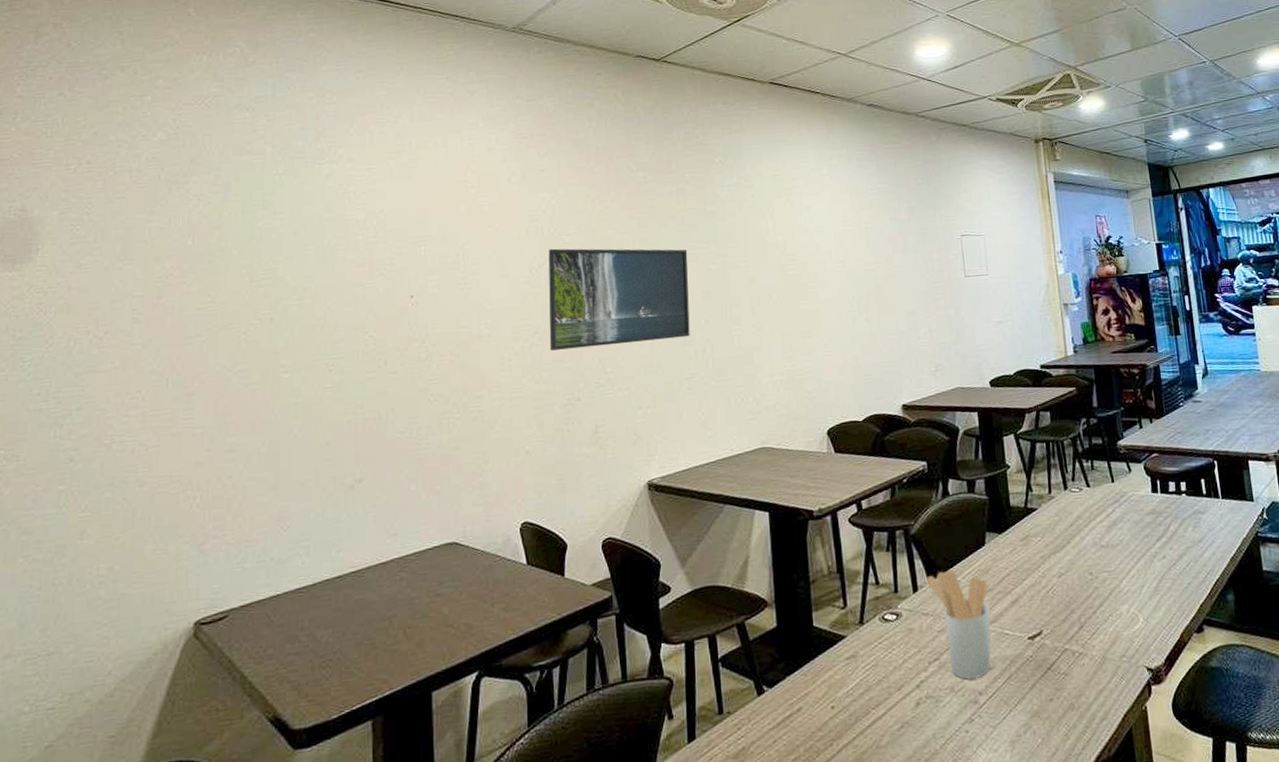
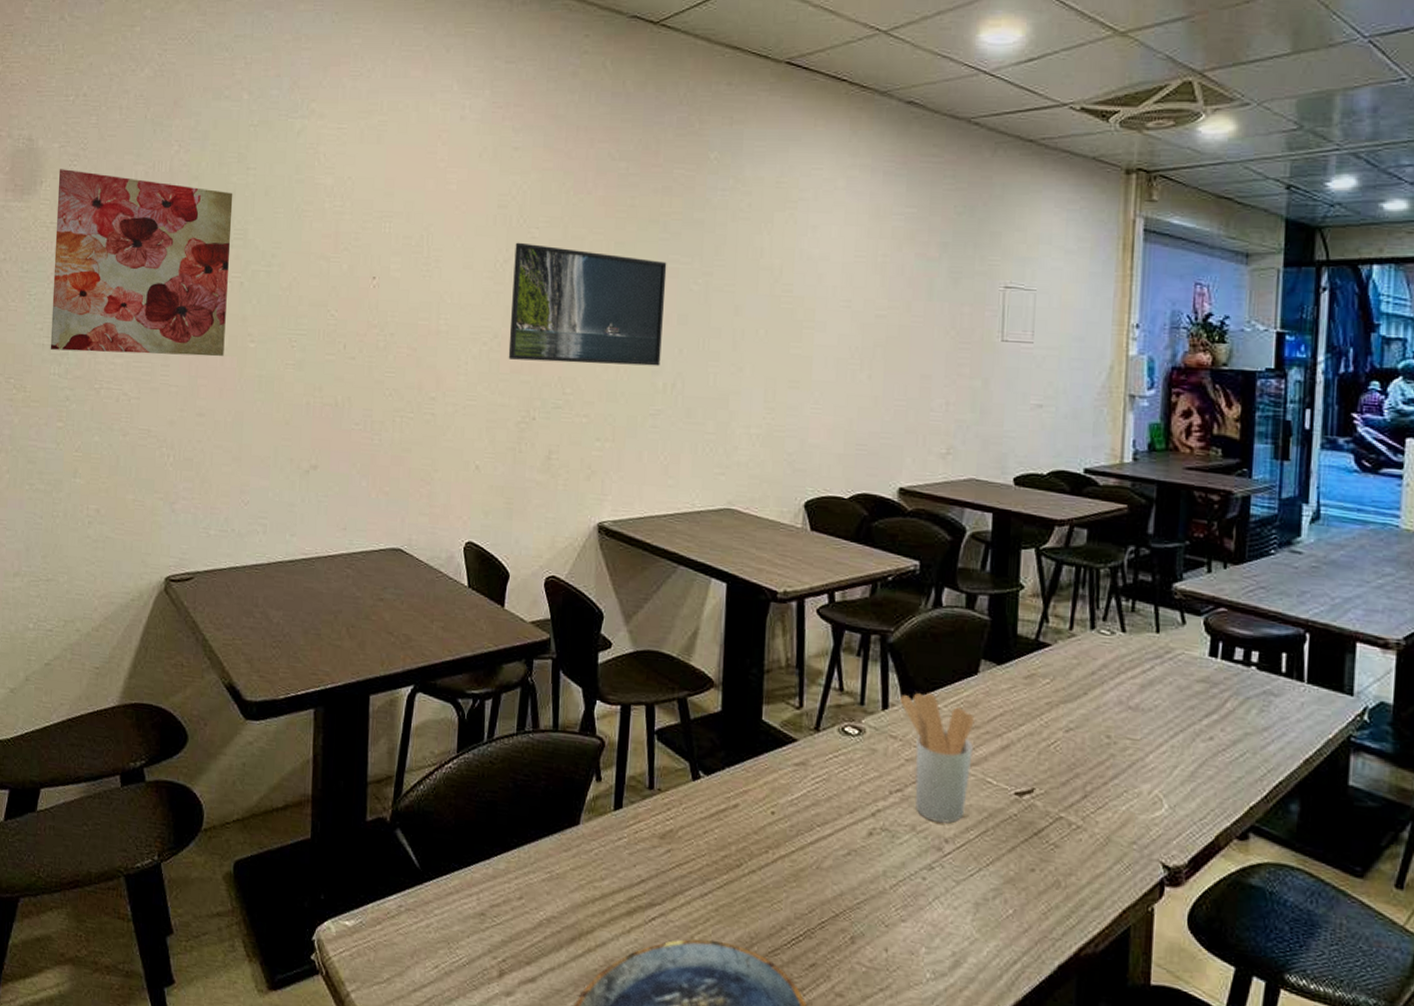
wall art: none [49,234,259,413] -> present [50,169,233,357]

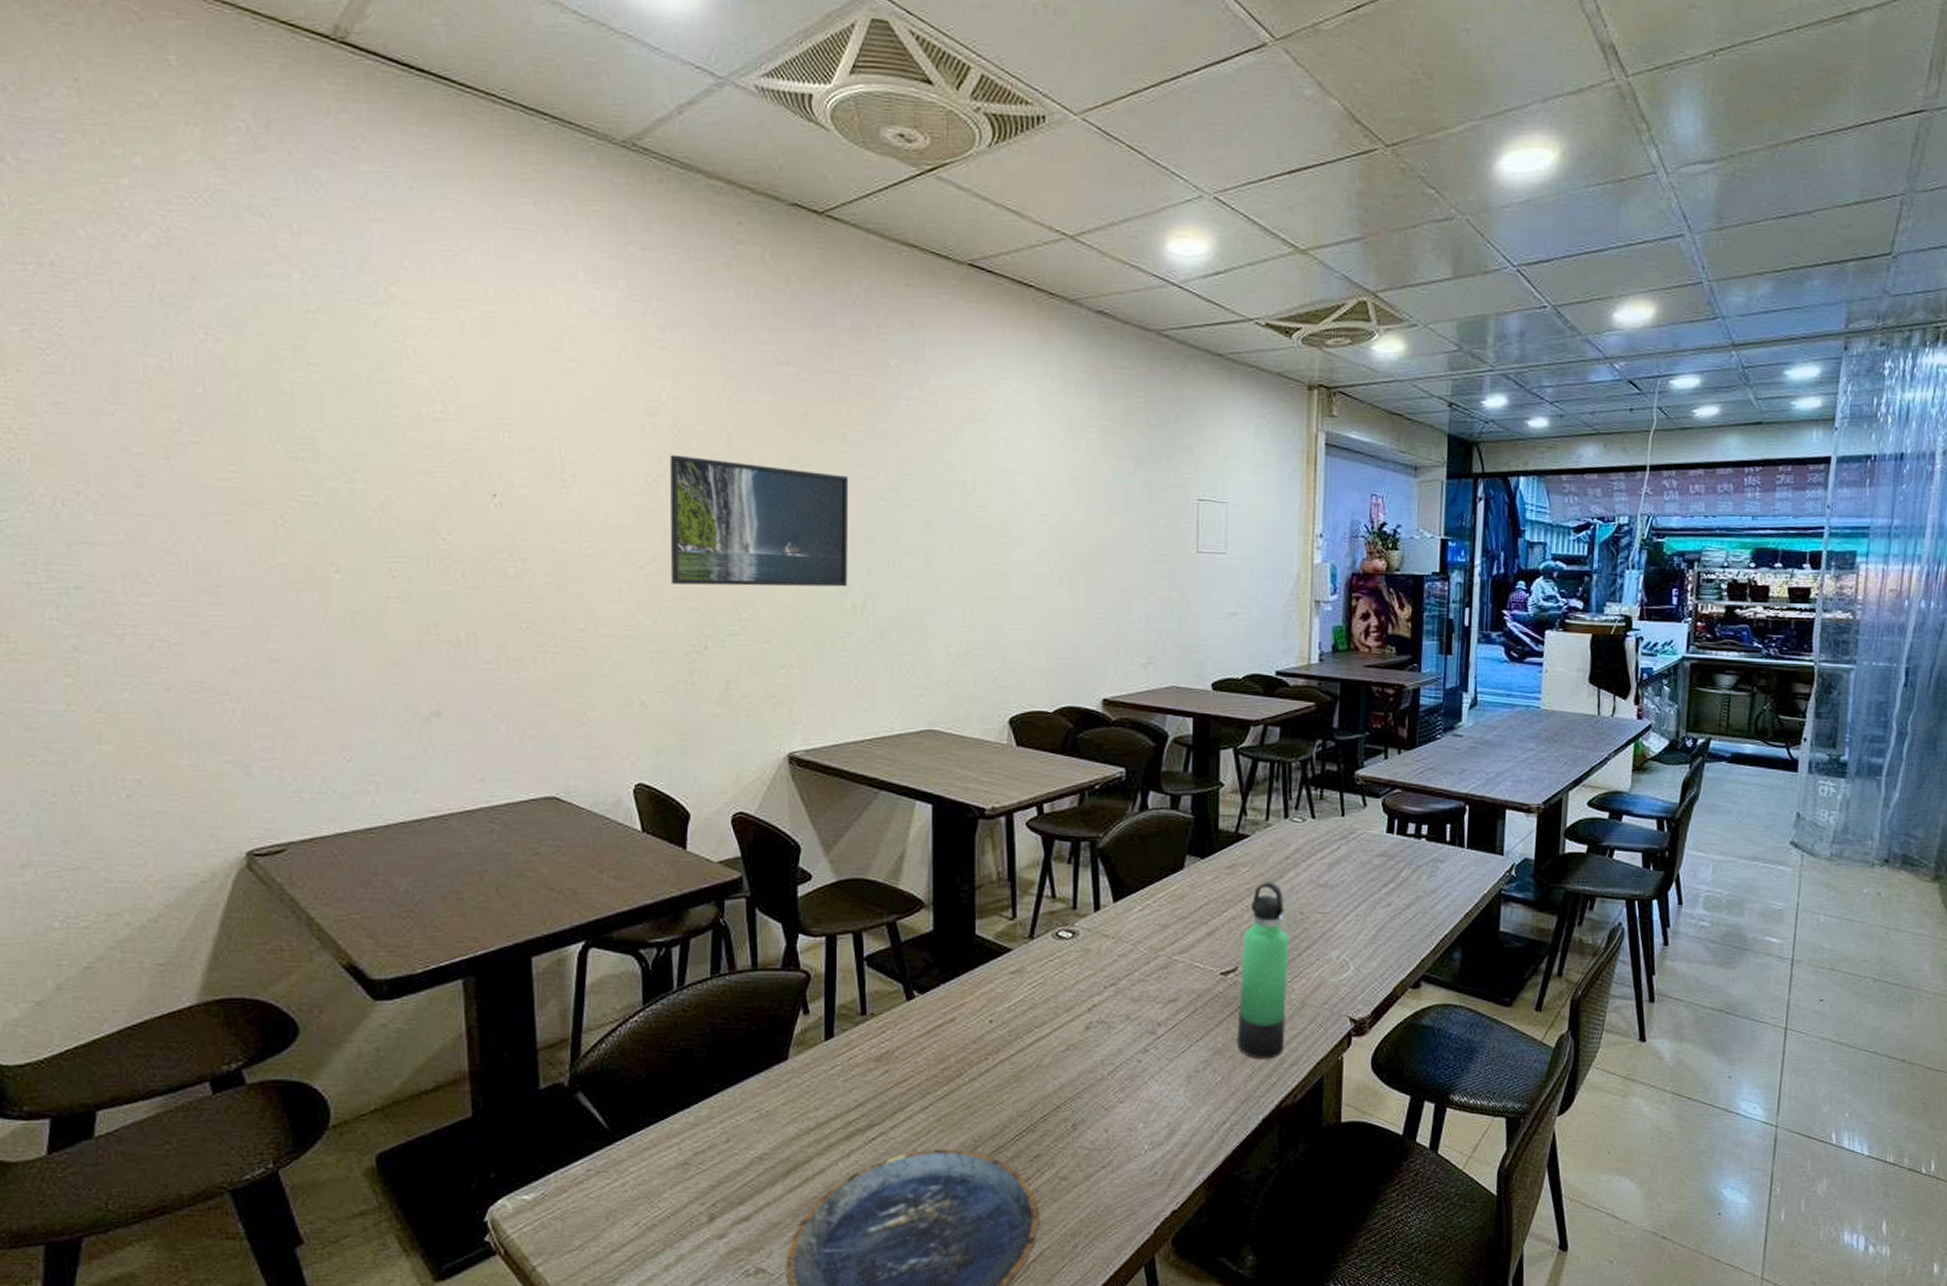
wall art: present [50,169,233,357] -> none [23,359,299,591]
utensil holder: present [900,693,975,824] -> none [1111,891,1182,1008]
thermos bottle: none [1031,697,1093,898] -> present [1237,882,1290,1059]

